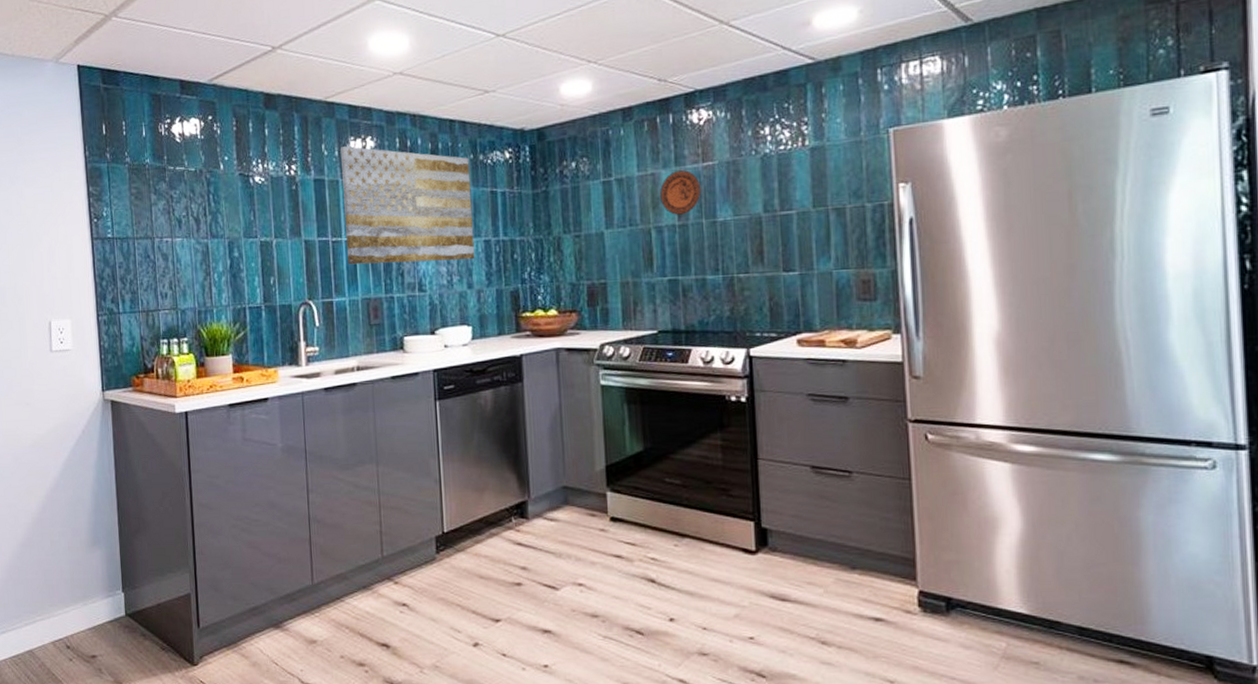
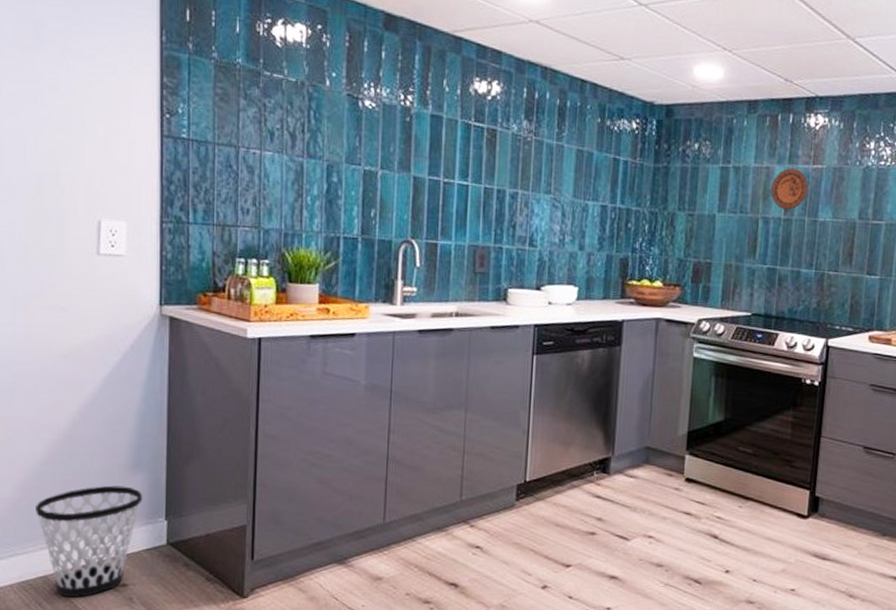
wastebasket: none [19,562,103,670] -> present [36,485,143,598]
wall art: present [341,146,475,265] -> none [458,86,596,222]

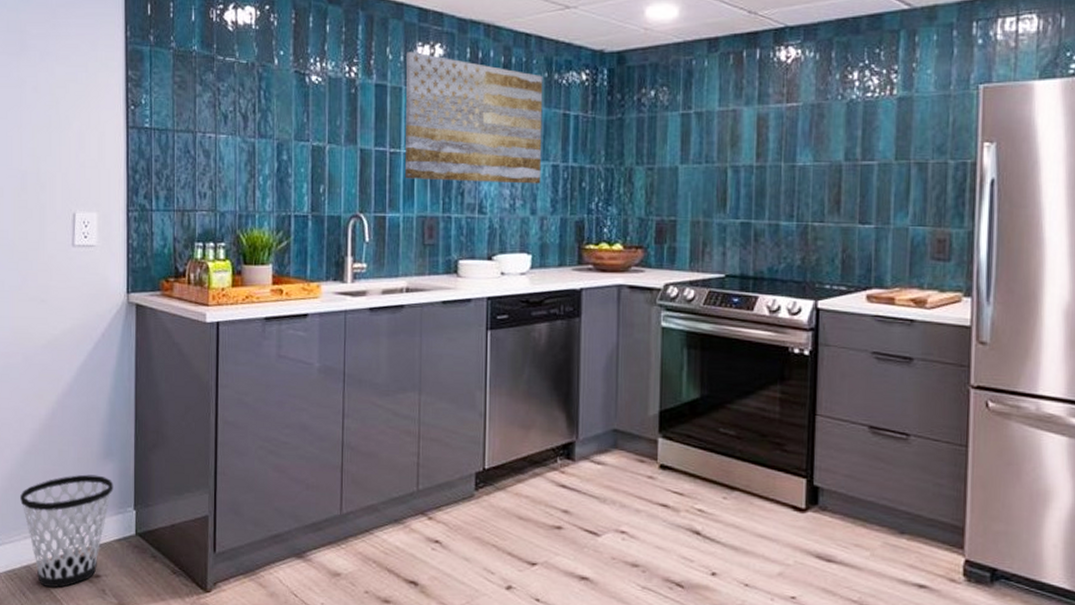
wall art: none [458,86,596,222] -> present [405,52,543,184]
decorative plate: present [771,168,809,210] -> none [740,109,783,155]

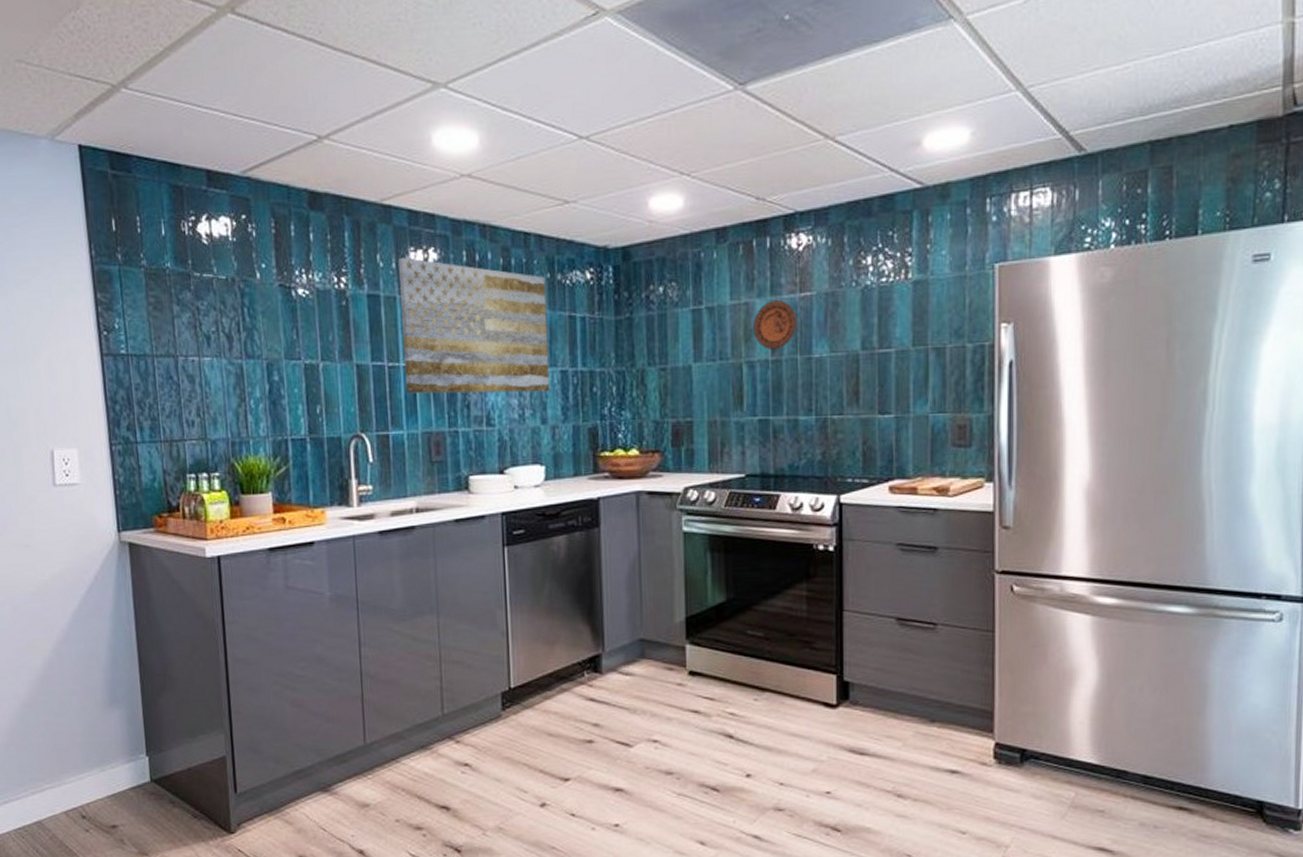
wastebasket: present [20,474,114,588] -> none [23,723,123,842]
decorative plate: none [740,109,783,155] -> present [754,300,797,349]

